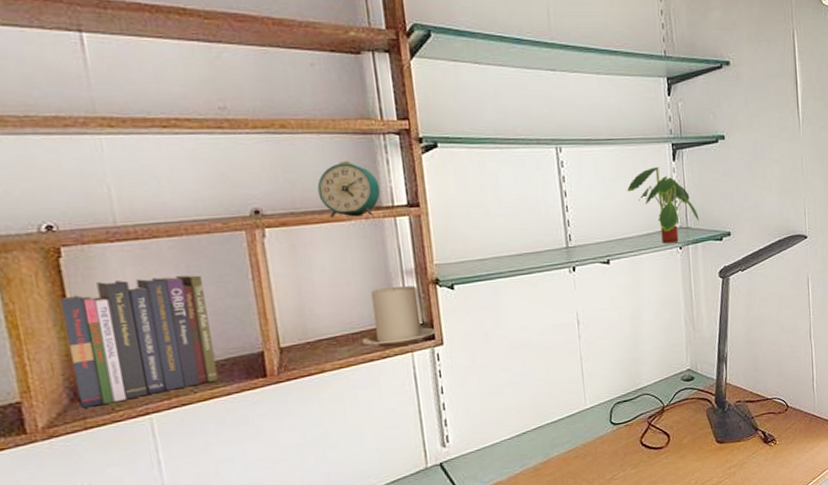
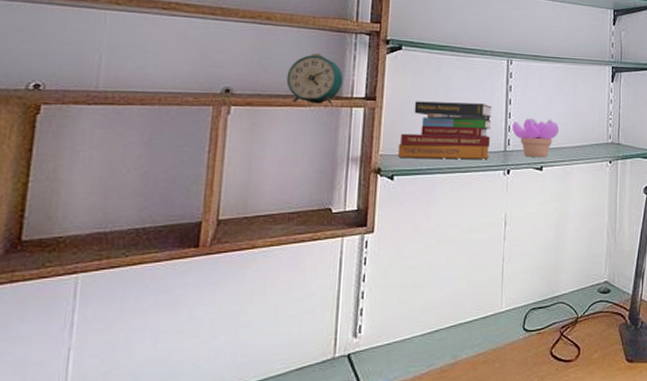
books: present [56,275,219,408] -> none [10,140,162,260]
candle: present [362,285,437,348] -> none [297,171,370,230]
books: none [452,199,551,265] -> present [397,101,493,159]
succulent plant: none [571,208,623,252] -> present [512,118,560,158]
plant: present [627,167,699,244] -> none [567,86,630,158]

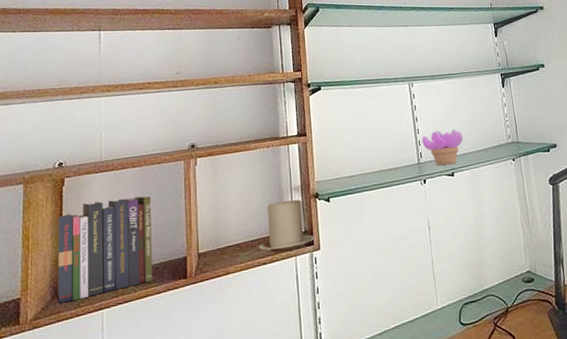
books: none [10,140,162,260] -> present [55,196,153,304]
alarm clock: present [286,54,343,104] -> none [235,104,279,148]
candle: none [297,171,370,230] -> present [258,199,316,253]
books: present [397,101,493,159] -> none [329,124,406,182]

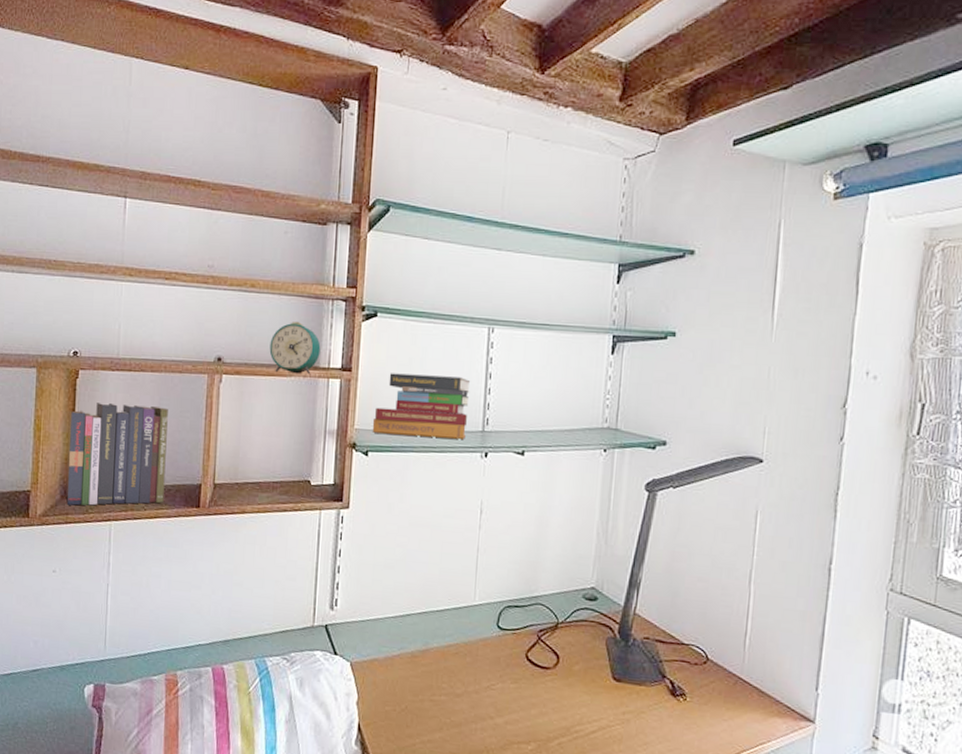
alarm clock: none [235,104,279,148] -> present [269,322,321,375]
candle: present [258,199,316,253] -> none [280,444,346,503]
books: none [329,124,406,182] -> present [372,373,471,439]
succulent plant: present [422,129,464,166] -> none [492,395,546,441]

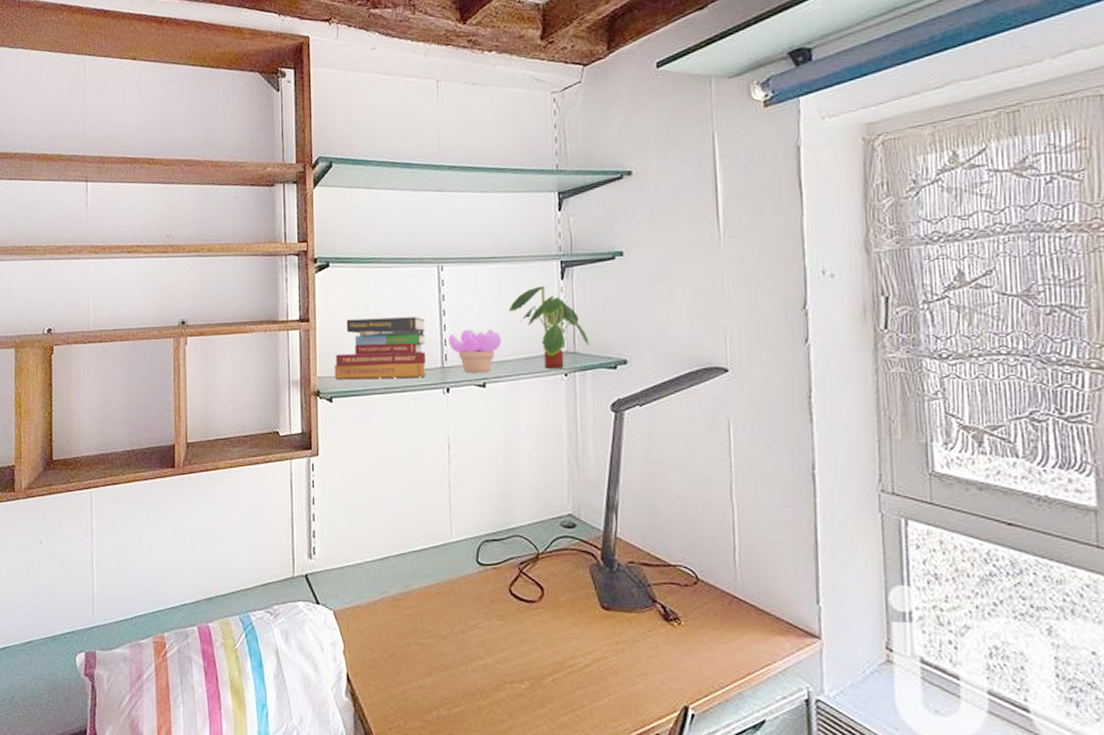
books: present [64,403,168,506] -> none [46,374,140,476]
alarm clock: present [269,322,321,375] -> none [229,280,278,330]
succulent plant: none [492,395,546,441] -> present [449,328,502,373]
plant: none [555,359,632,445] -> present [508,286,589,370]

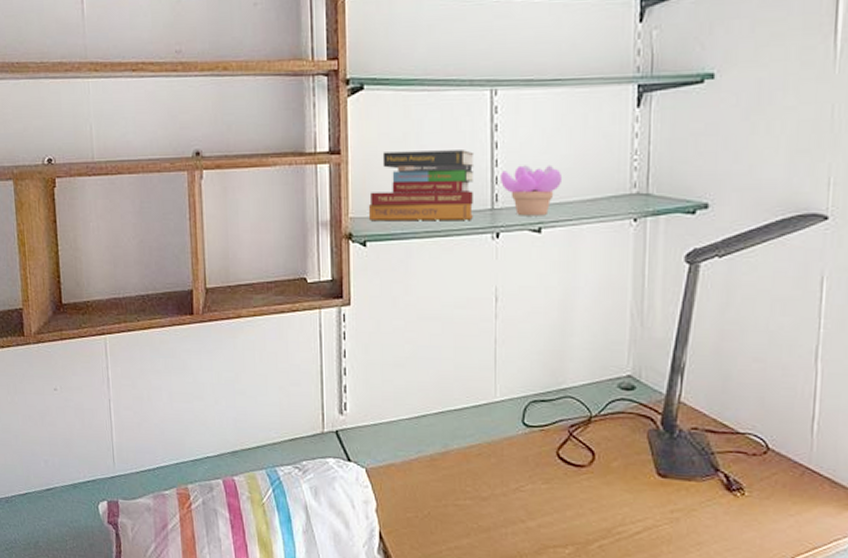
plant: present [508,286,589,370] -> none [572,115,665,214]

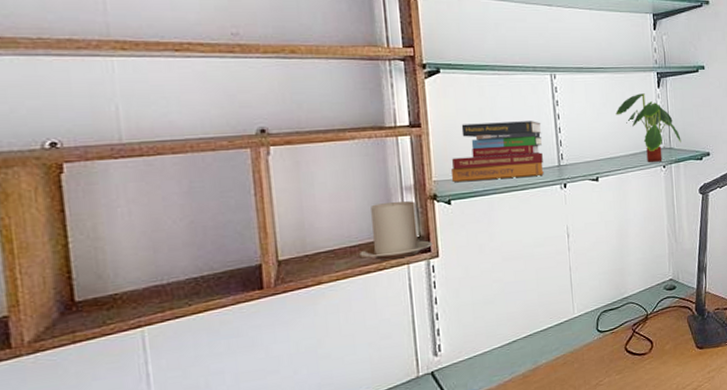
candle: none [275,237,346,302] -> present [359,201,433,260]
succulent plant: present [501,165,563,216] -> none [564,130,611,170]
plant: none [572,115,665,214] -> present [615,93,681,163]

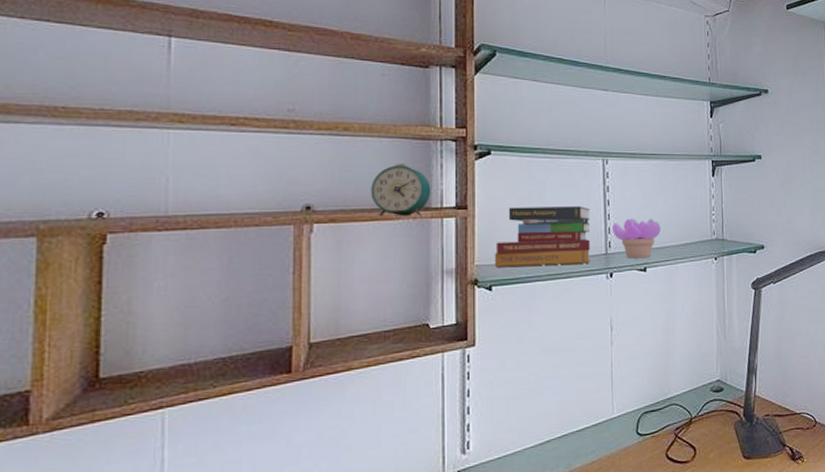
alarm clock: none [323,85,384,137] -> present [371,164,431,217]
candle: present [359,201,433,260] -> none [393,285,470,347]
succulent plant: none [564,130,611,170] -> present [612,218,662,259]
plant: present [615,93,681,163] -> none [667,182,735,255]

